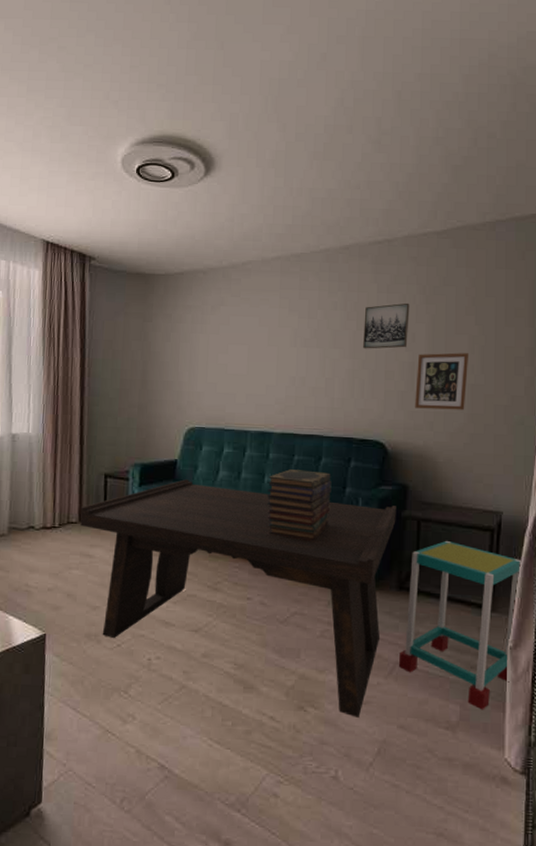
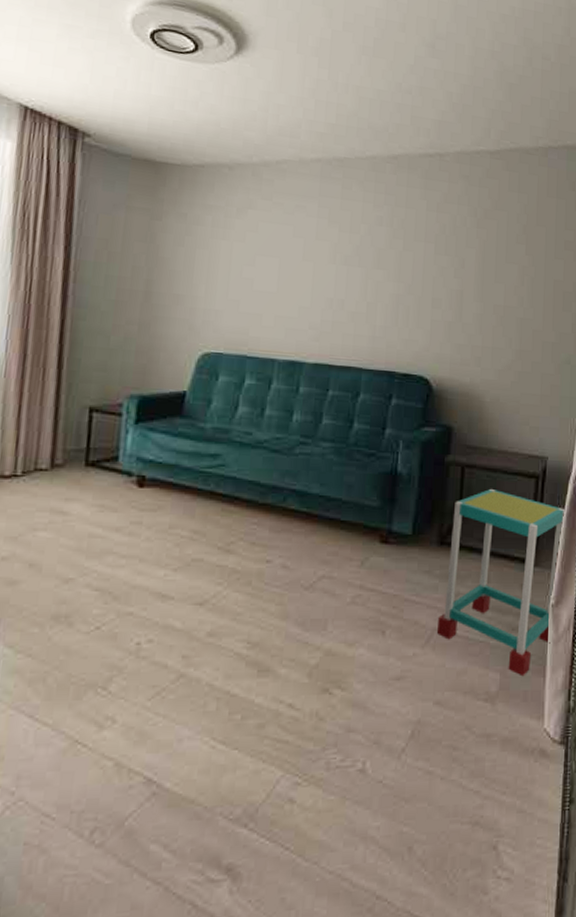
coffee table: present [80,479,396,718] -> none [52,416,440,697]
book stack: present [267,469,332,541] -> none [295,406,370,491]
wall art: present [363,303,410,349] -> none [409,224,460,274]
picture frame: present [415,353,470,410] -> none [462,281,519,346]

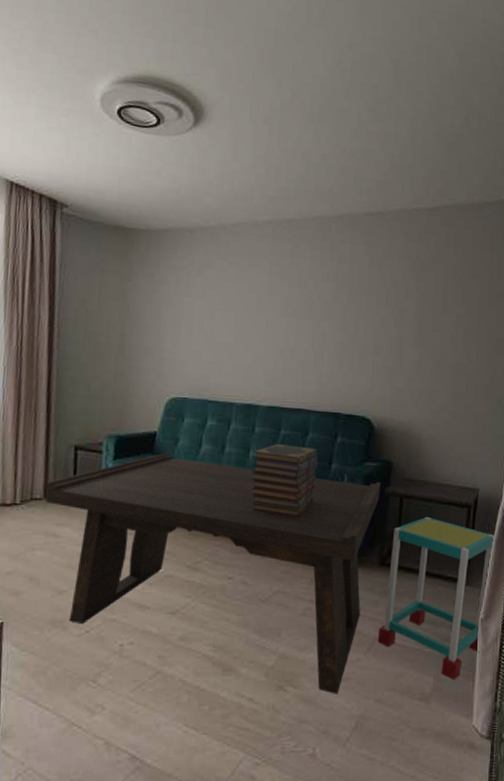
coffee table: none [52,416,440,697] -> present [45,453,381,694]
book stack: none [295,406,370,491] -> present [252,444,318,518]

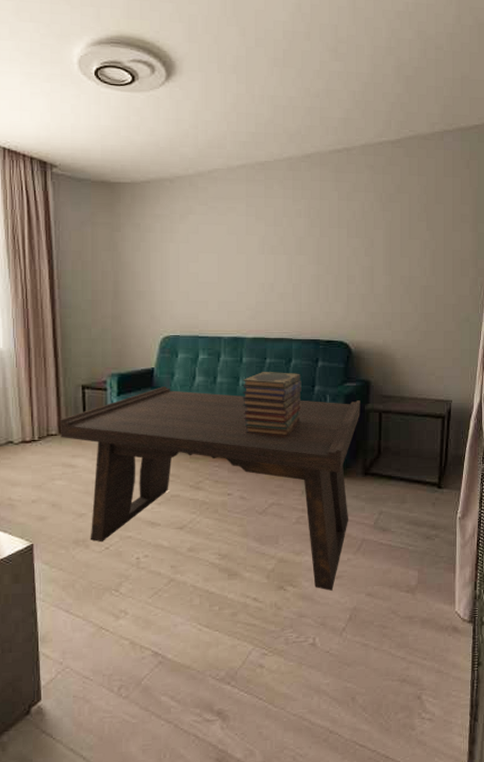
side table: present [378,516,495,680] -> none [366,428,468,573]

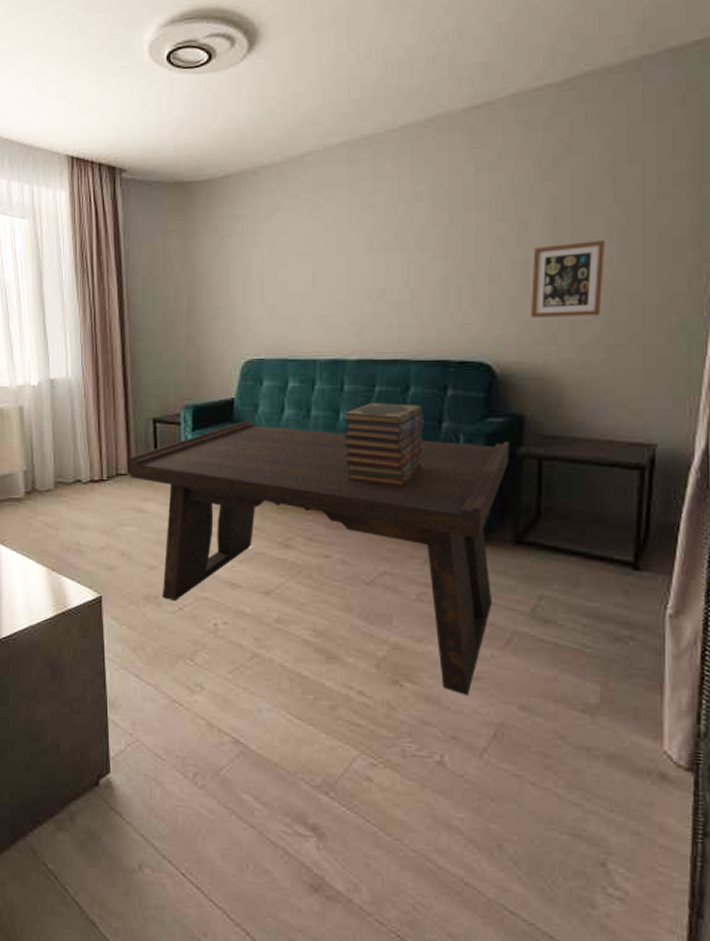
picture frame: none [375,257,422,310] -> present [531,240,606,318]

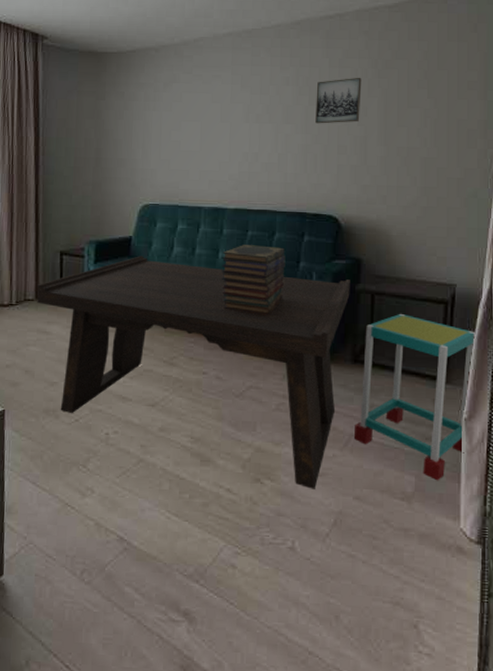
wall art: none [459,182,521,247] -> present [315,77,362,124]
side table: none [518,482,685,691] -> present [355,313,476,481]
picture frame: present [531,240,606,318] -> none [368,126,422,184]

